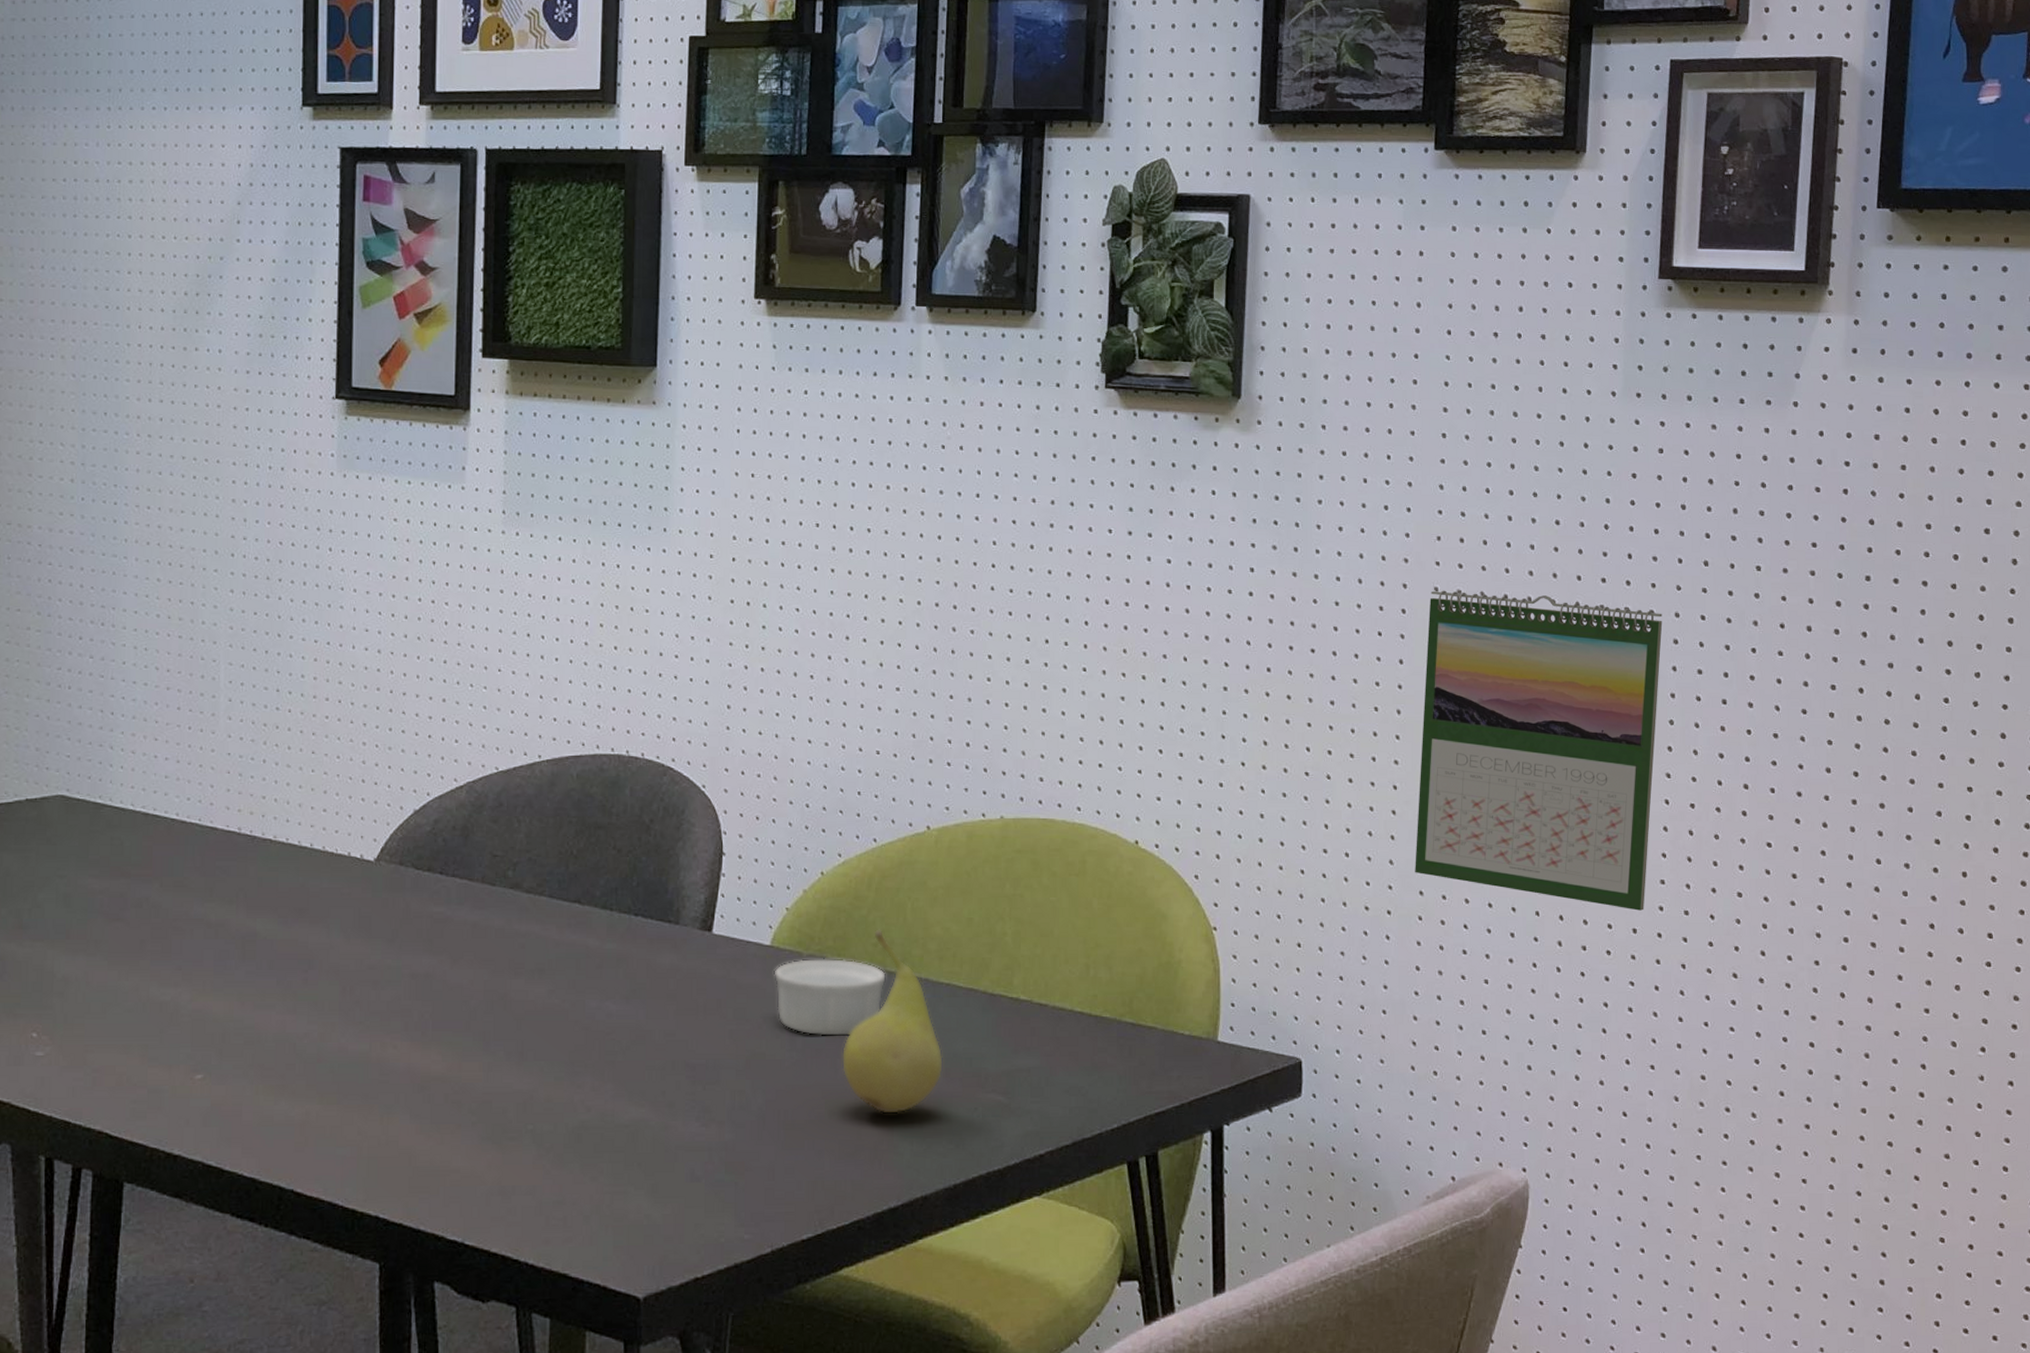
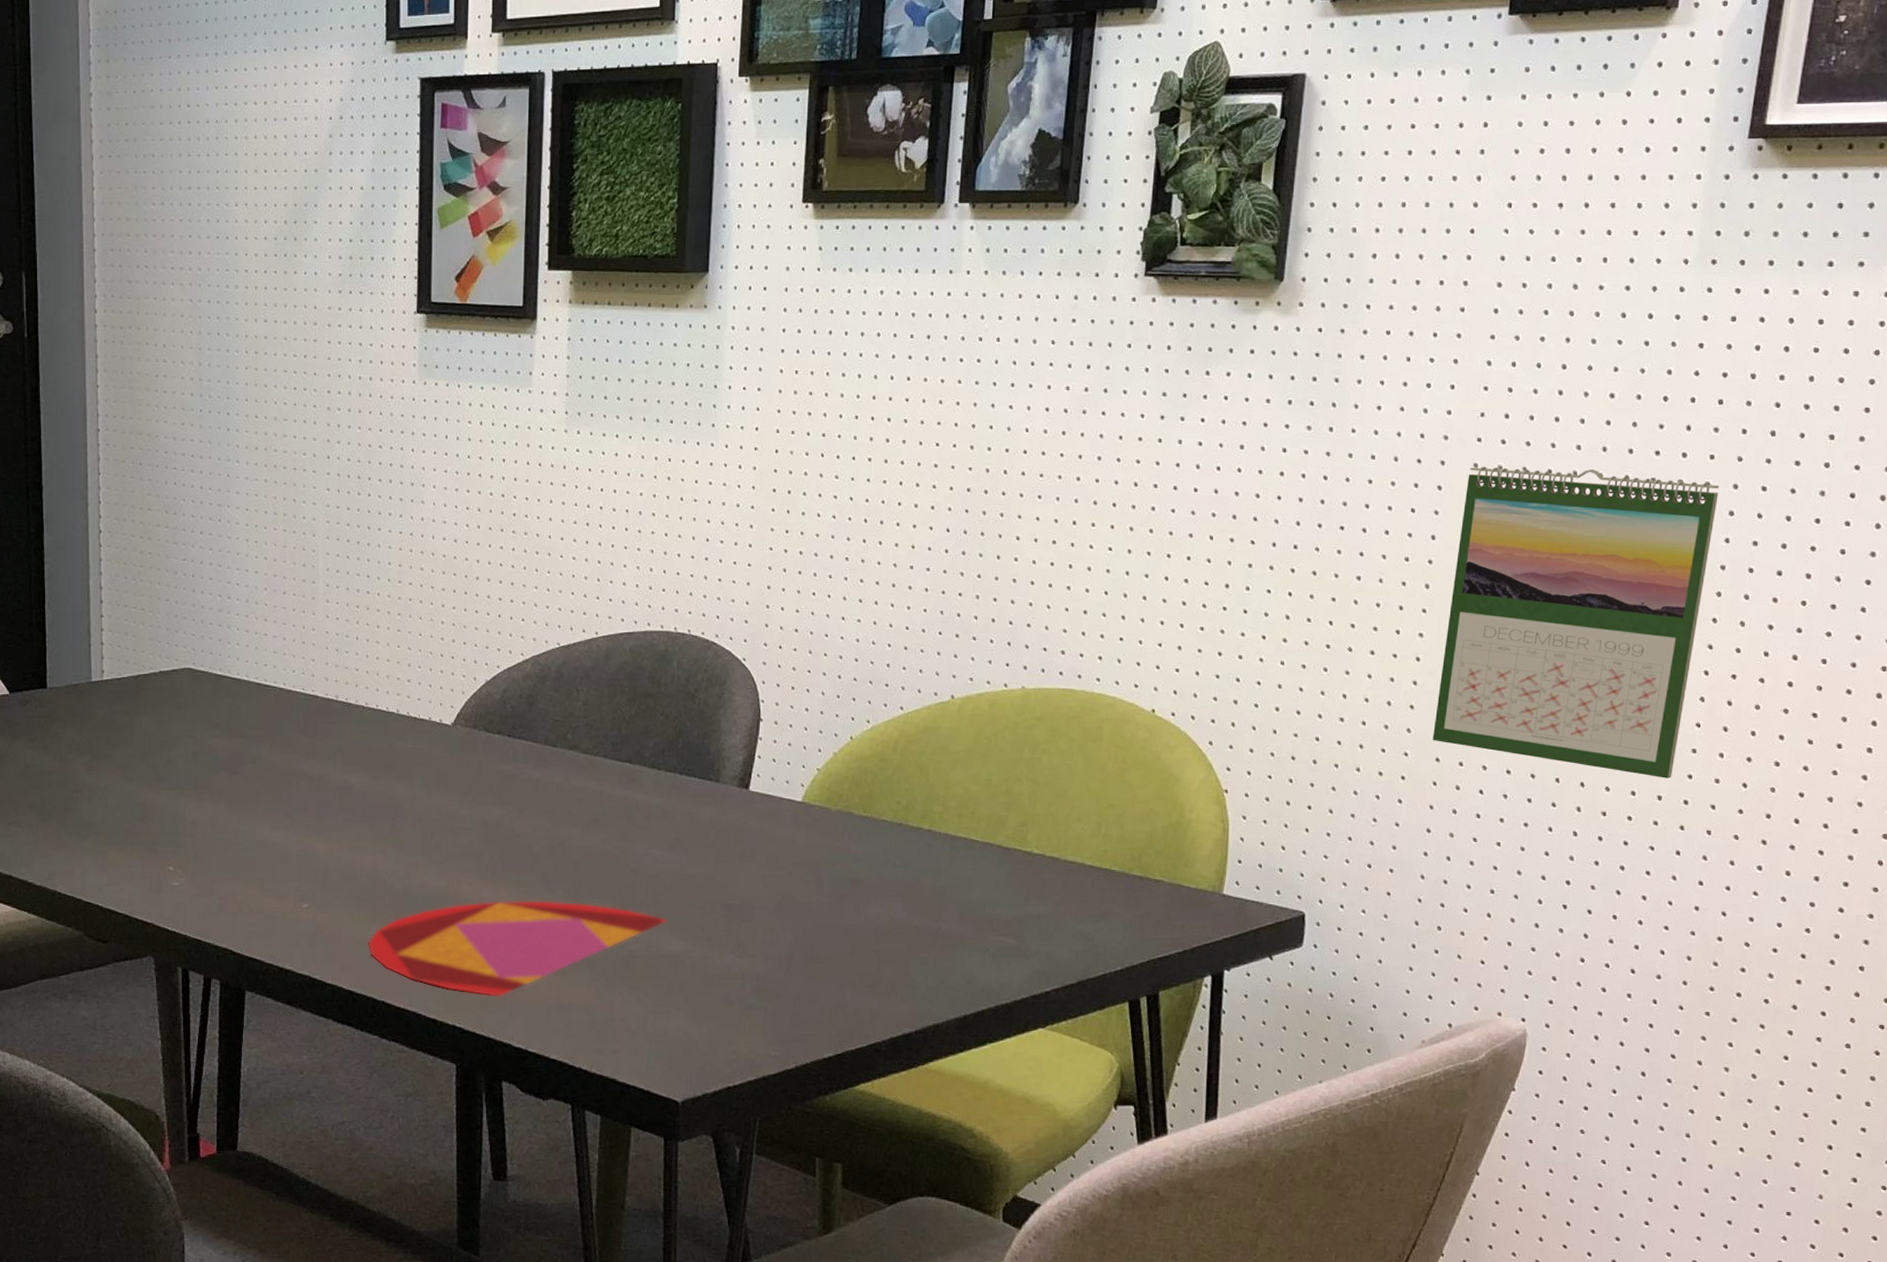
plate: none [274,1063,624,1182] -> present [367,899,667,998]
ramekin: present [774,958,887,1037] -> none [804,813,909,884]
fruit: present [841,929,944,1115] -> none [864,788,959,953]

